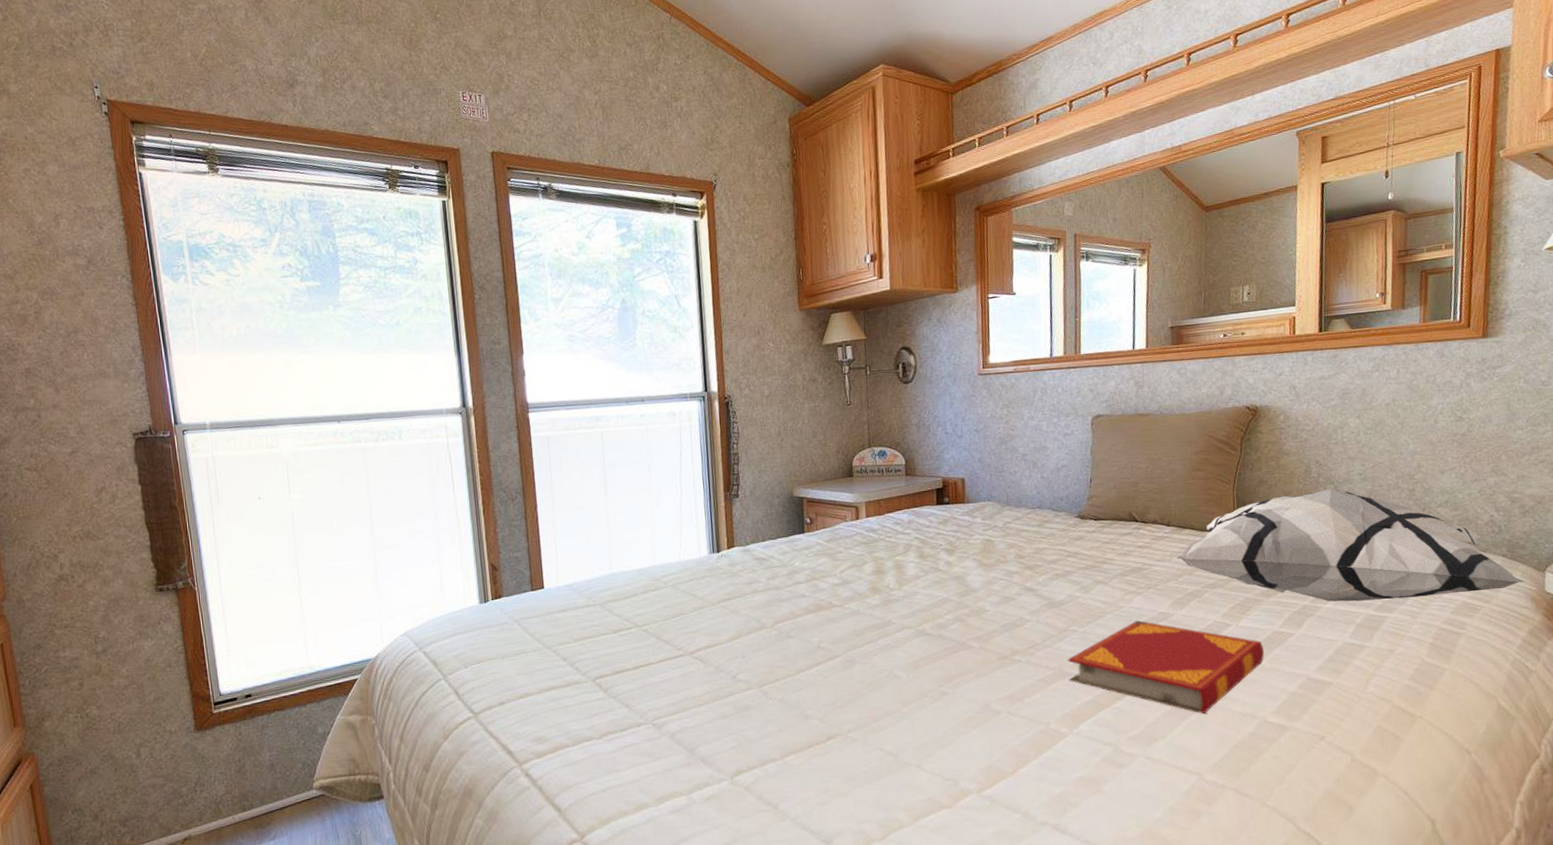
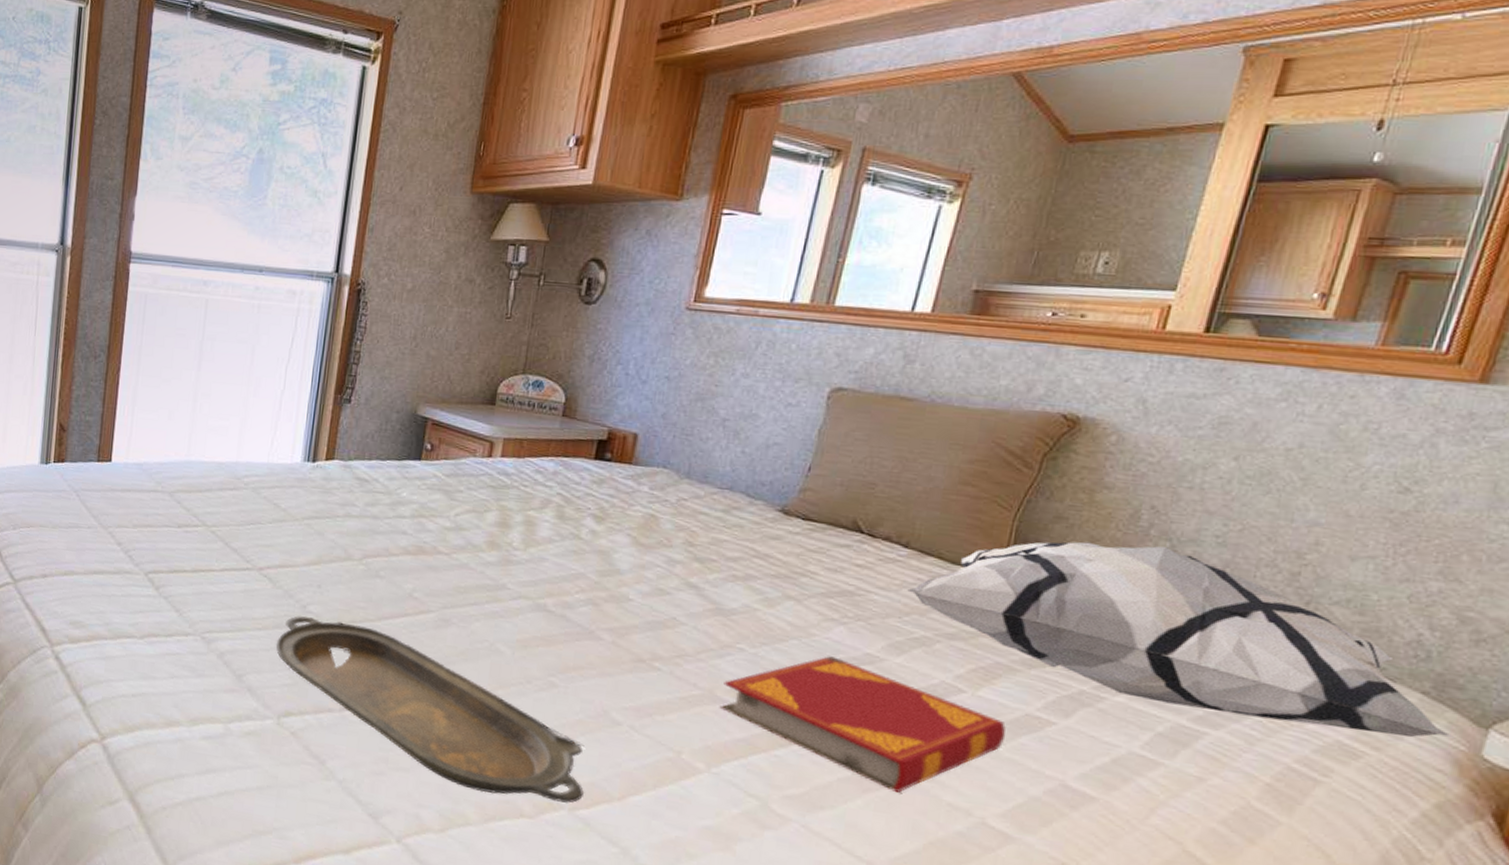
serving tray: none [716,681,985,797] -> present [276,616,584,803]

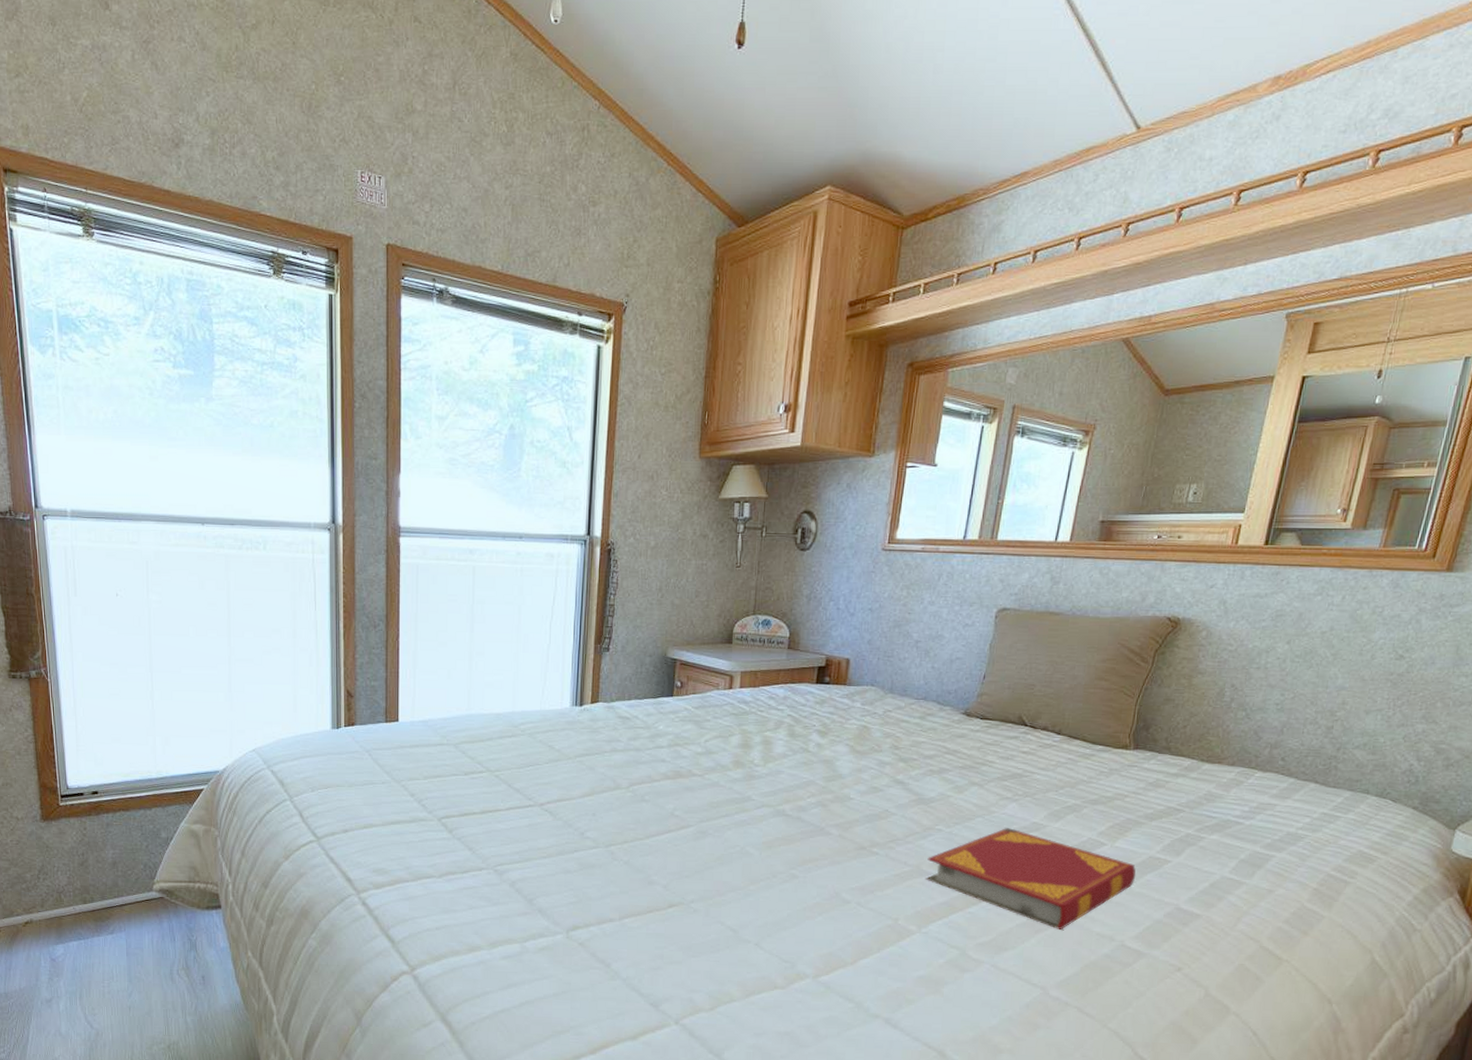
serving tray: present [276,616,584,803] -> none [560,841,824,973]
decorative pillow: present [907,541,1454,739] -> none [1061,716,1434,842]

